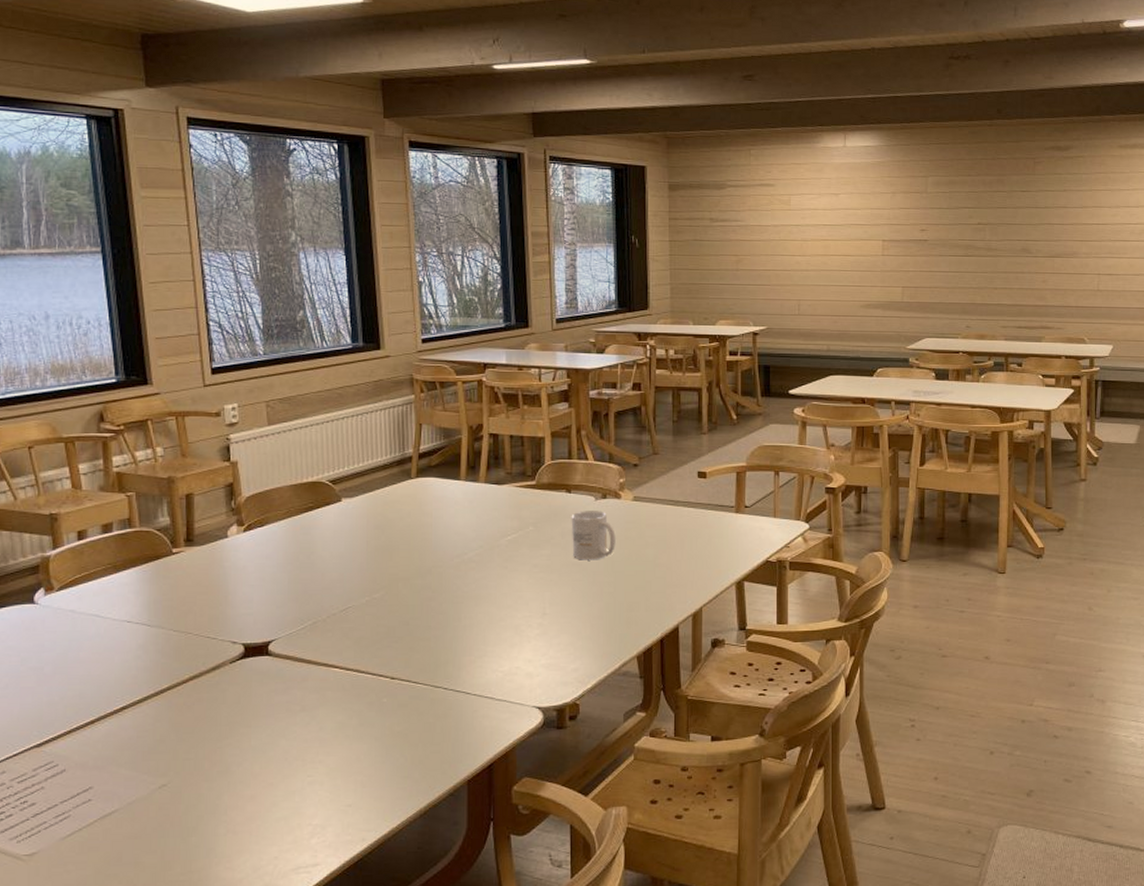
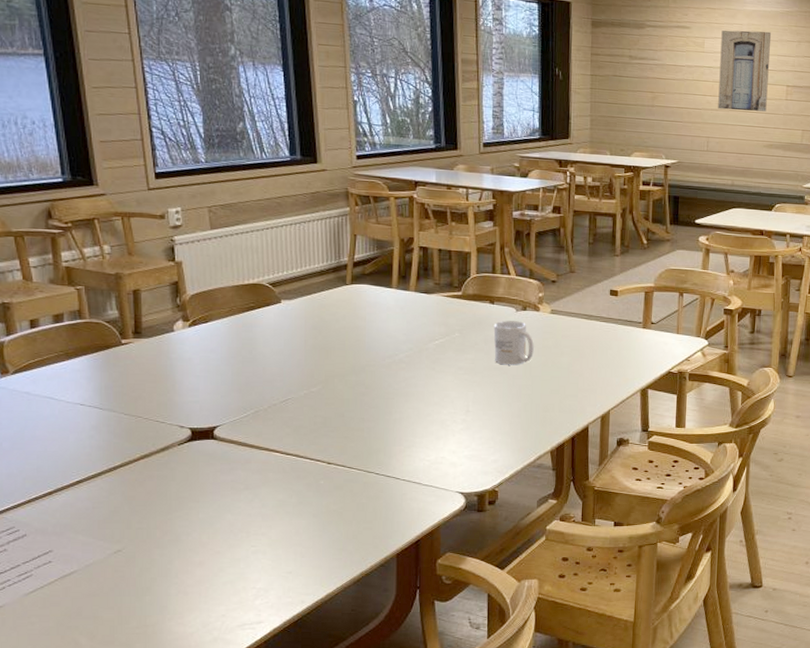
wall art: none [808,184,863,270] -> present [718,30,772,112]

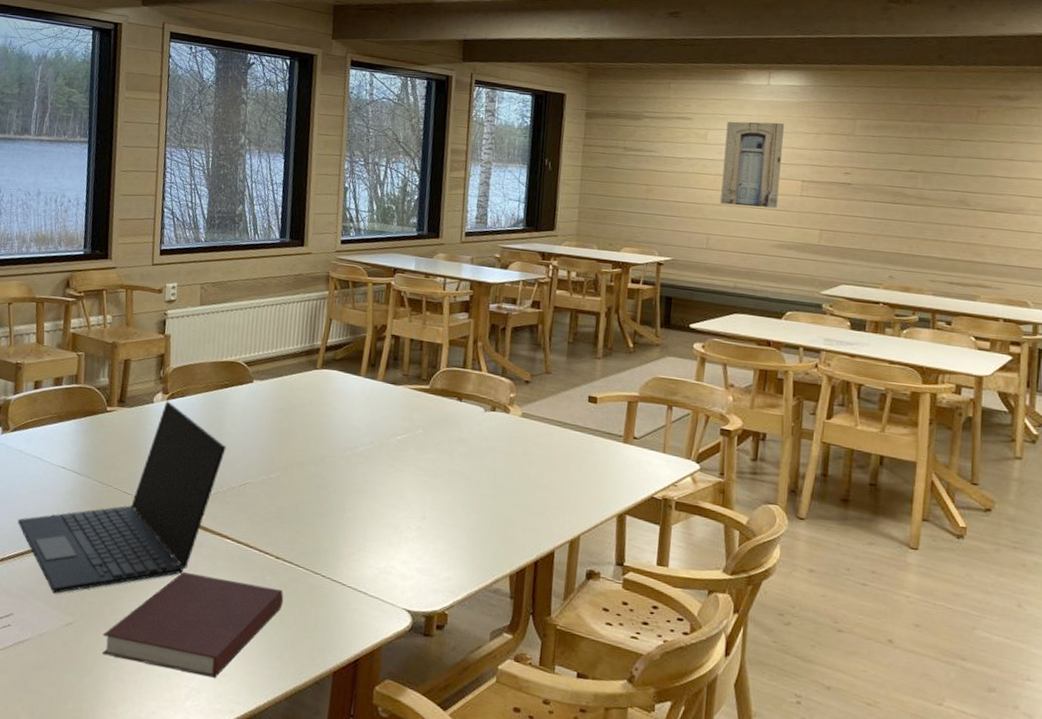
laptop: none [39,328,261,526] -> present [18,401,227,594]
notebook: none [157,488,341,577] -> present [102,572,284,678]
mug: present [493,320,534,365] -> none [457,420,501,471]

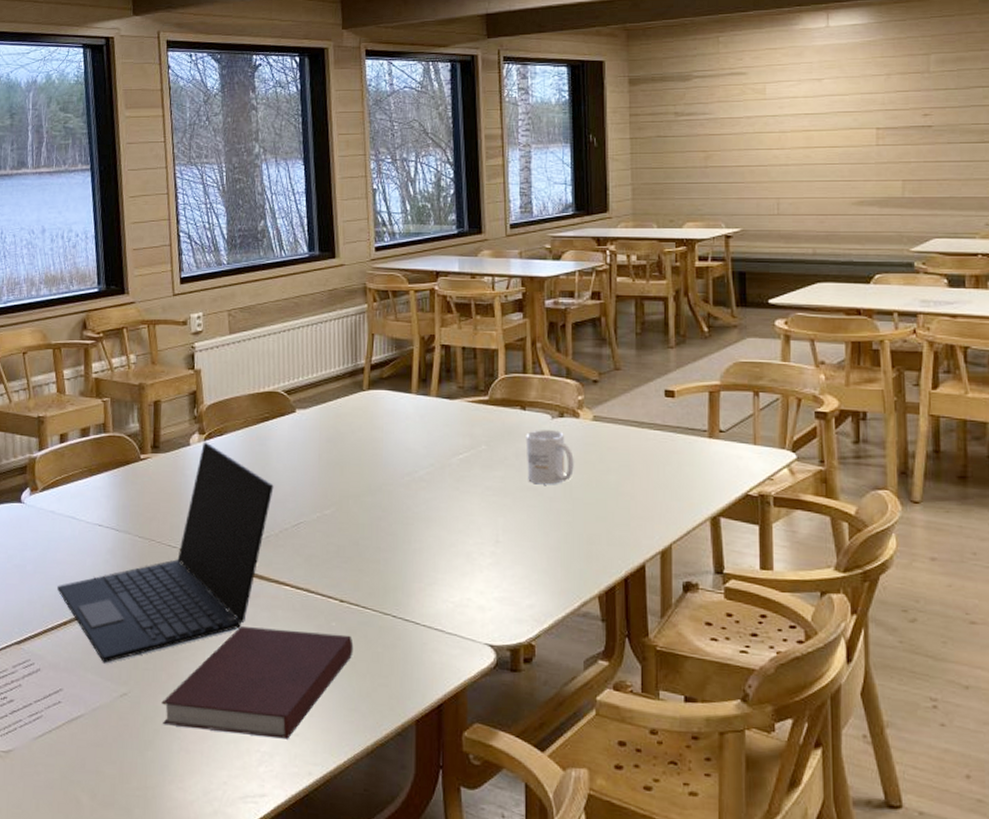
mug: none [457,420,501,471] -> present [526,430,574,485]
wall art: present [720,121,785,208] -> none [786,67,852,164]

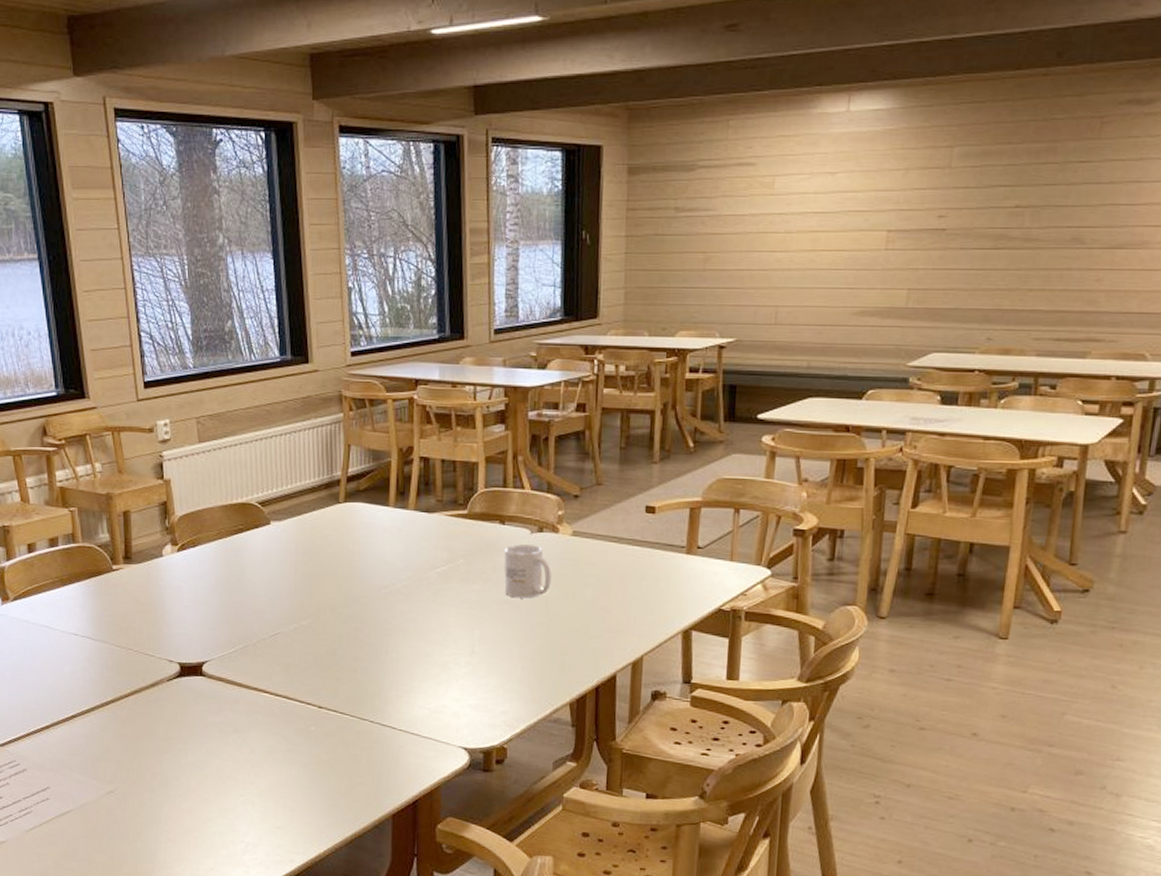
laptop: present [57,442,274,663] -> none [37,553,250,764]
notebook: present [161,627,354,739] -> none [147,731,332,831]

